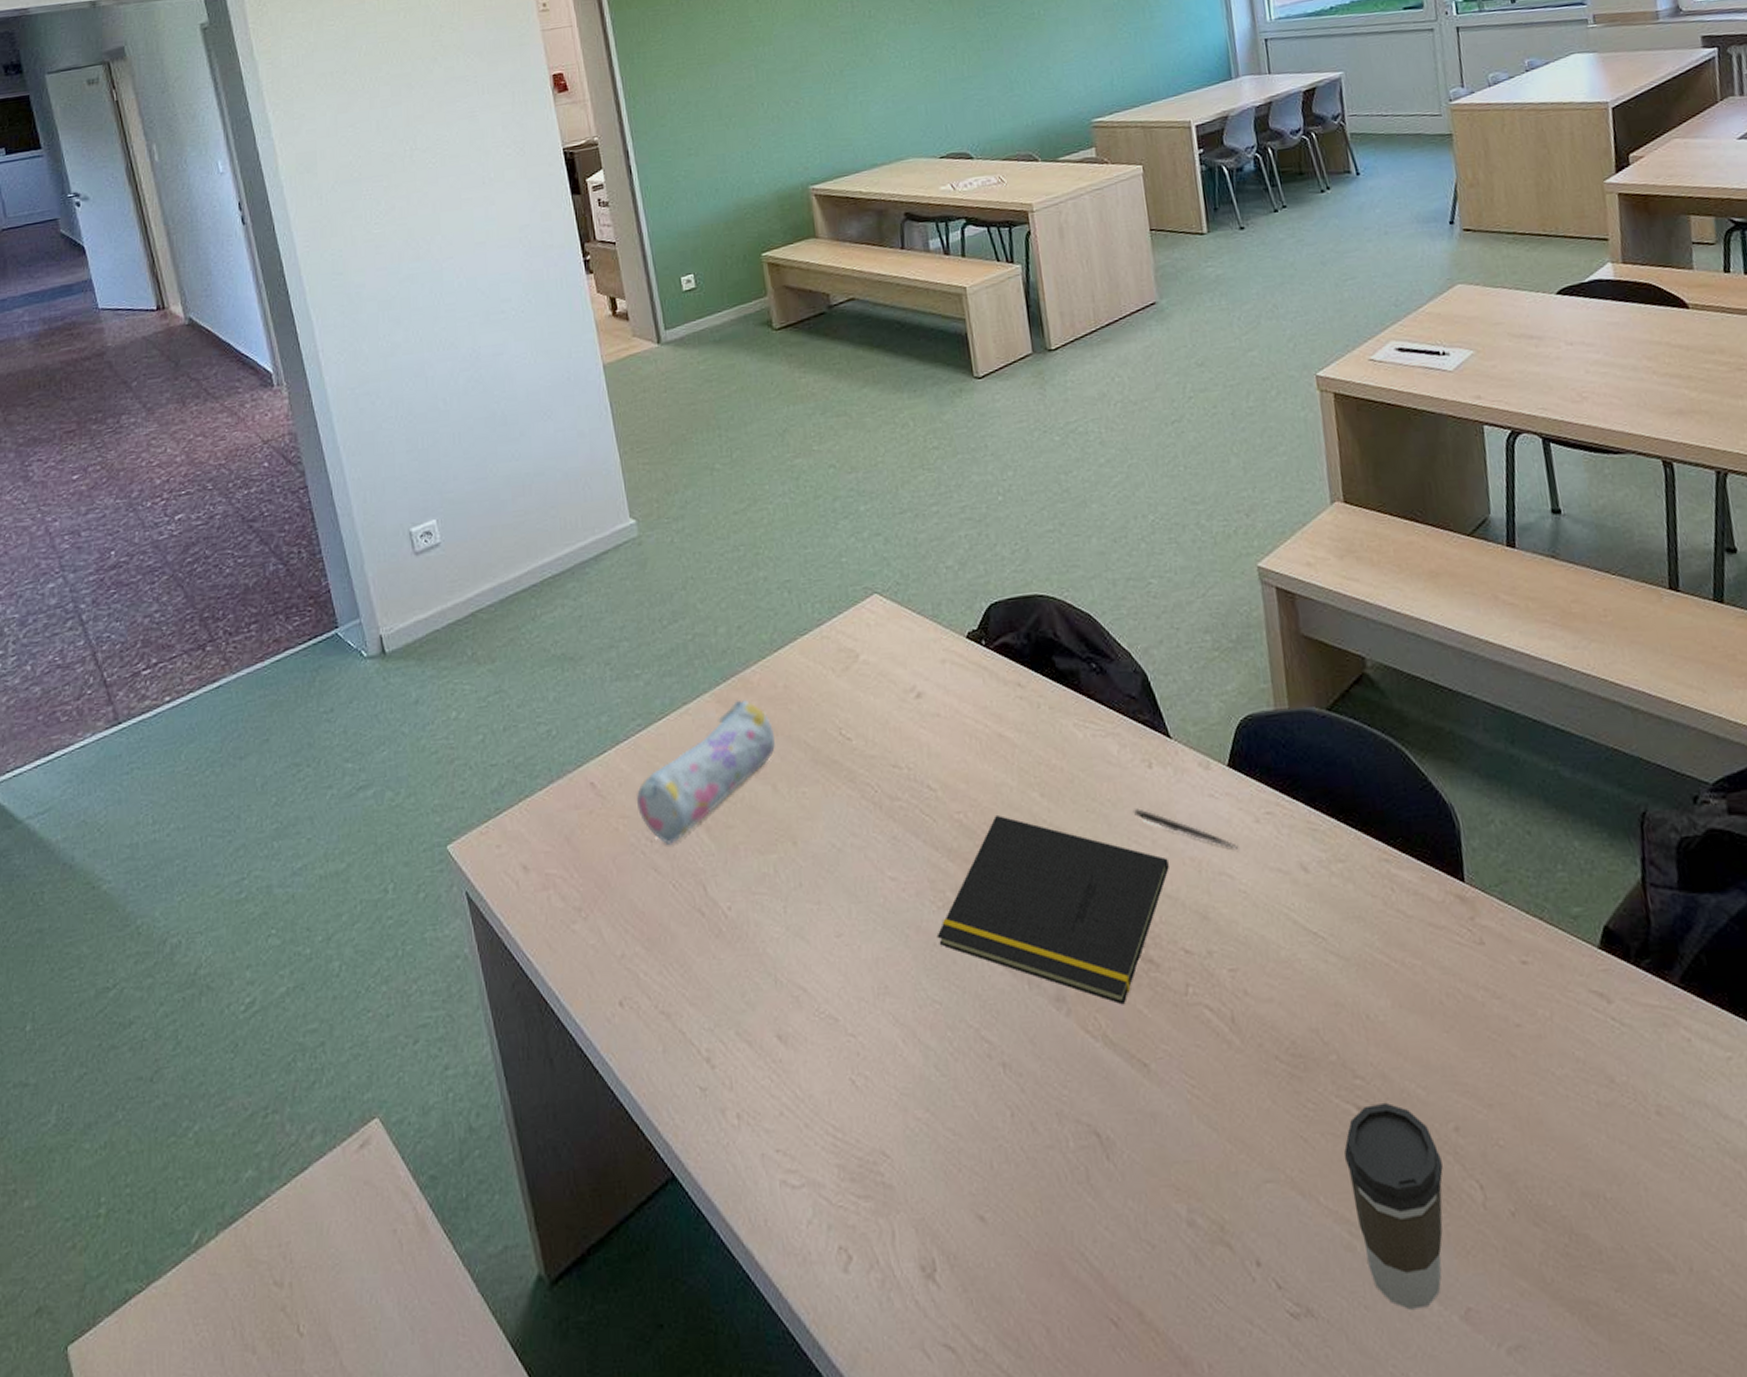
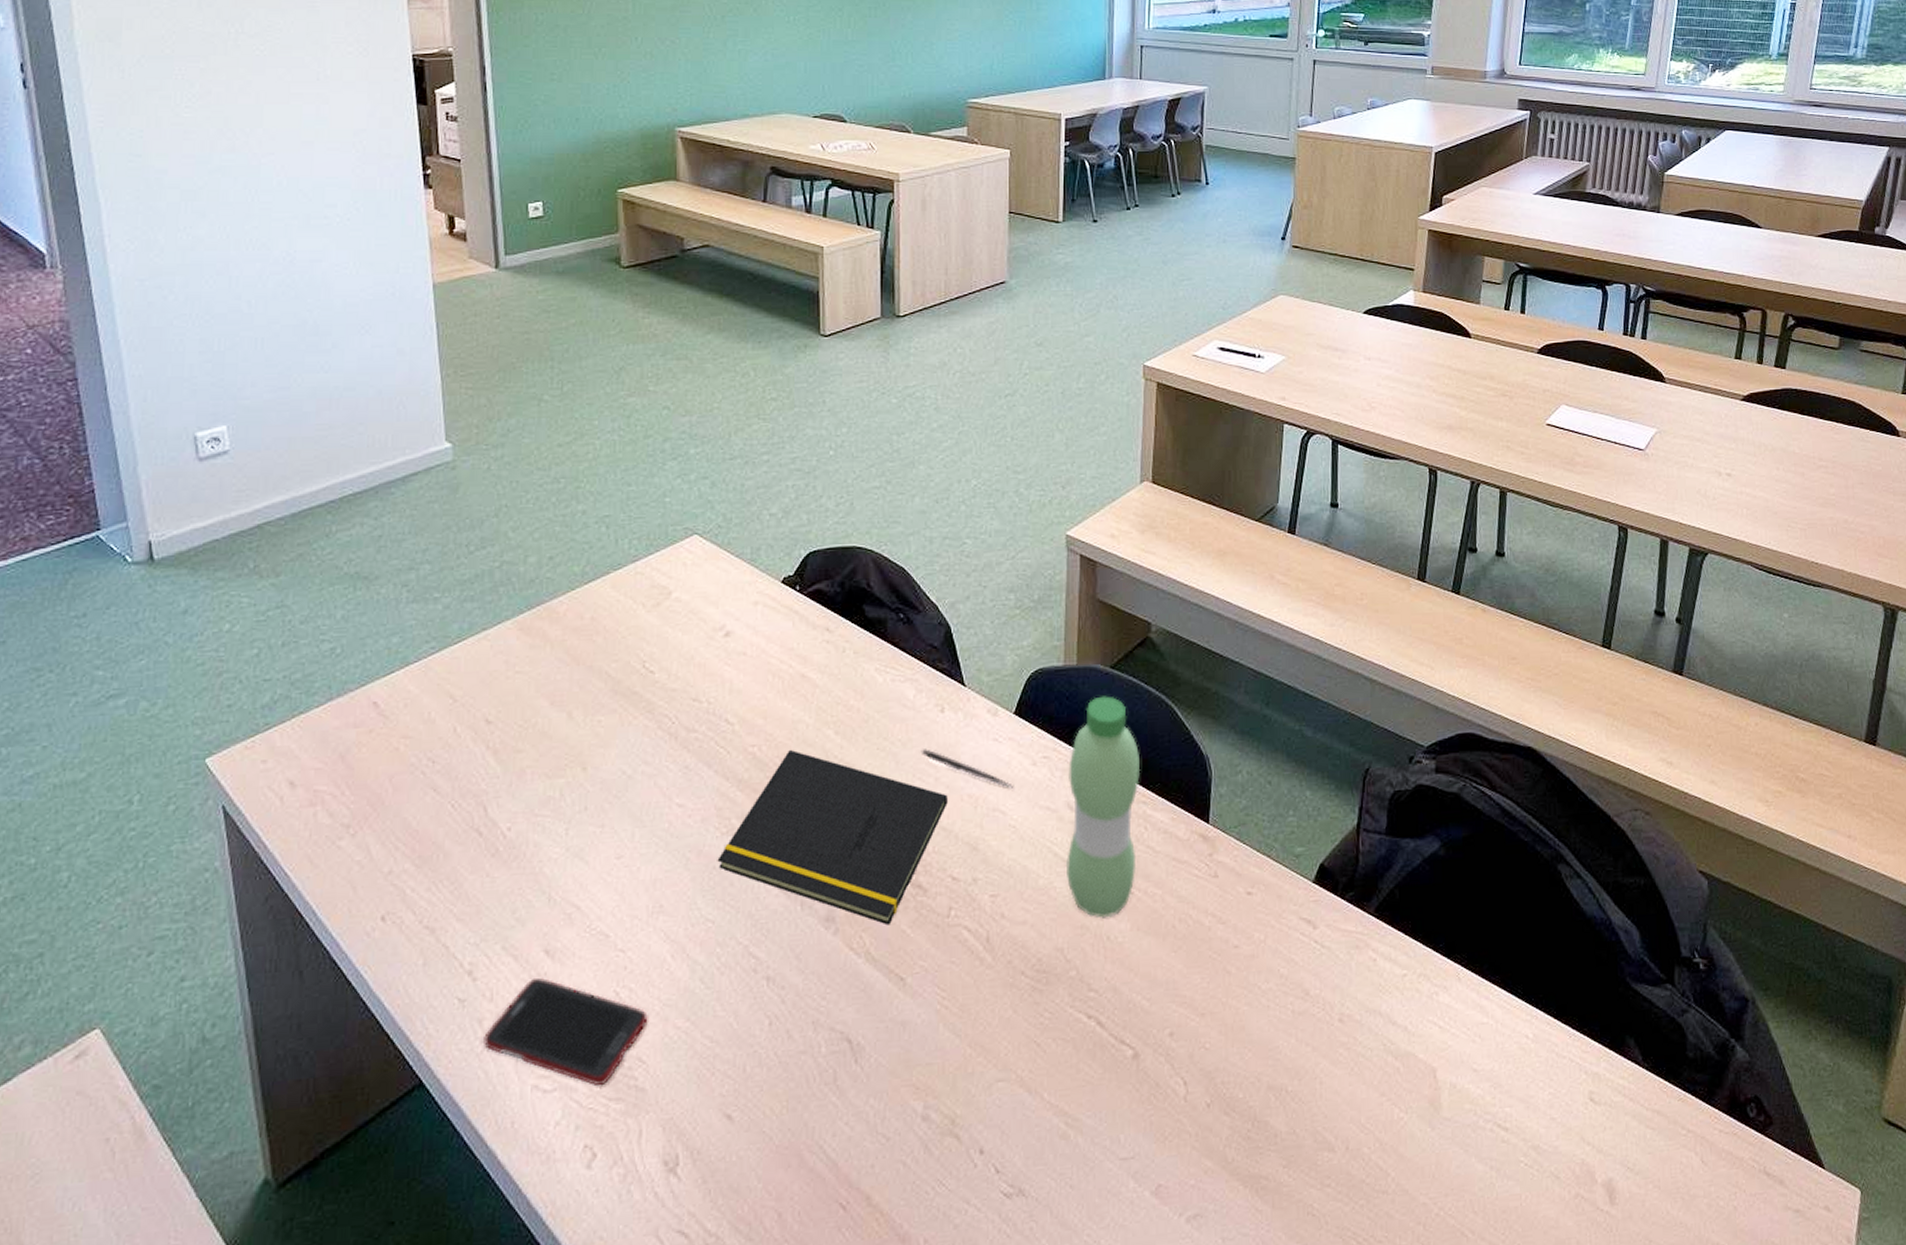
pencil case: present [637,699,775,846] -> none [422,628,575,767]
cell phone: none [727,1064,887,1182] -> present [482,977,648,1086]
water bottle: none [1295,741,1389,994] -> present [1065,696,1141,918]
coffee cup: present [1344,1102,1443,1310] -> none [1070,1011,1154,1187]

